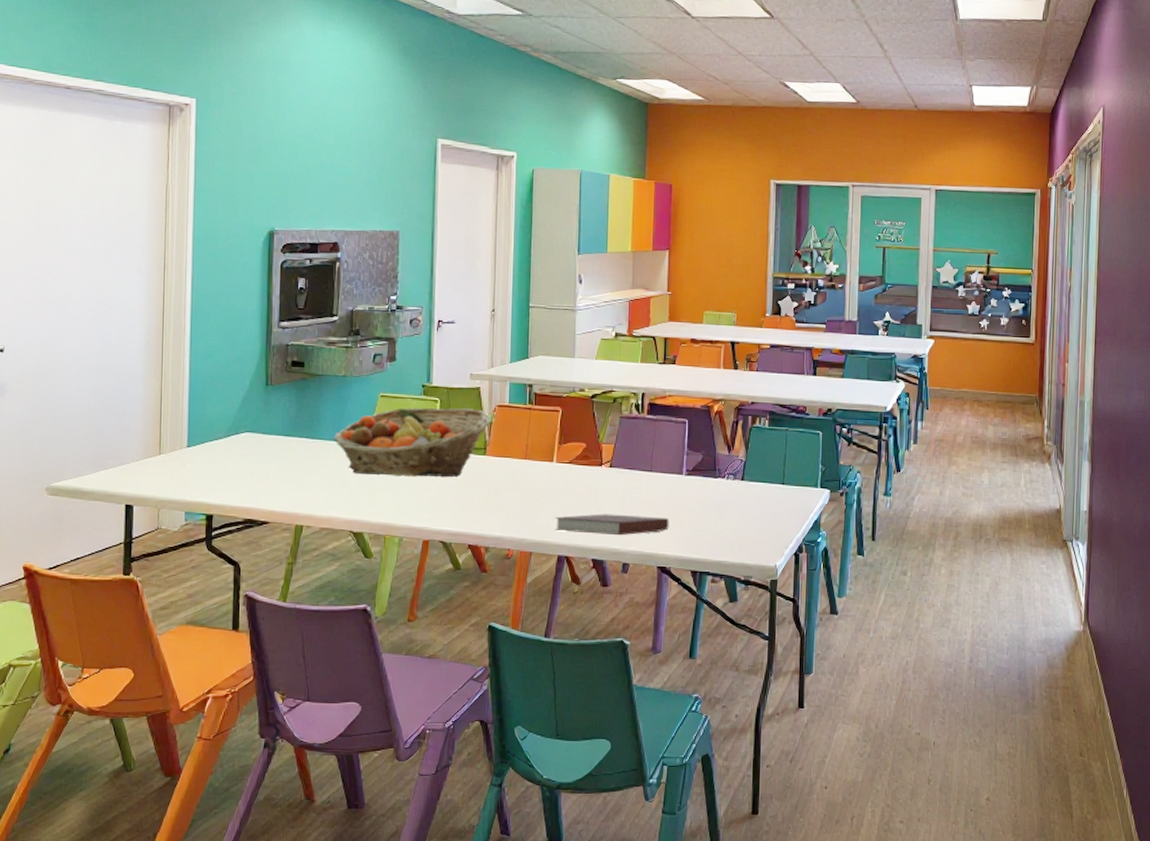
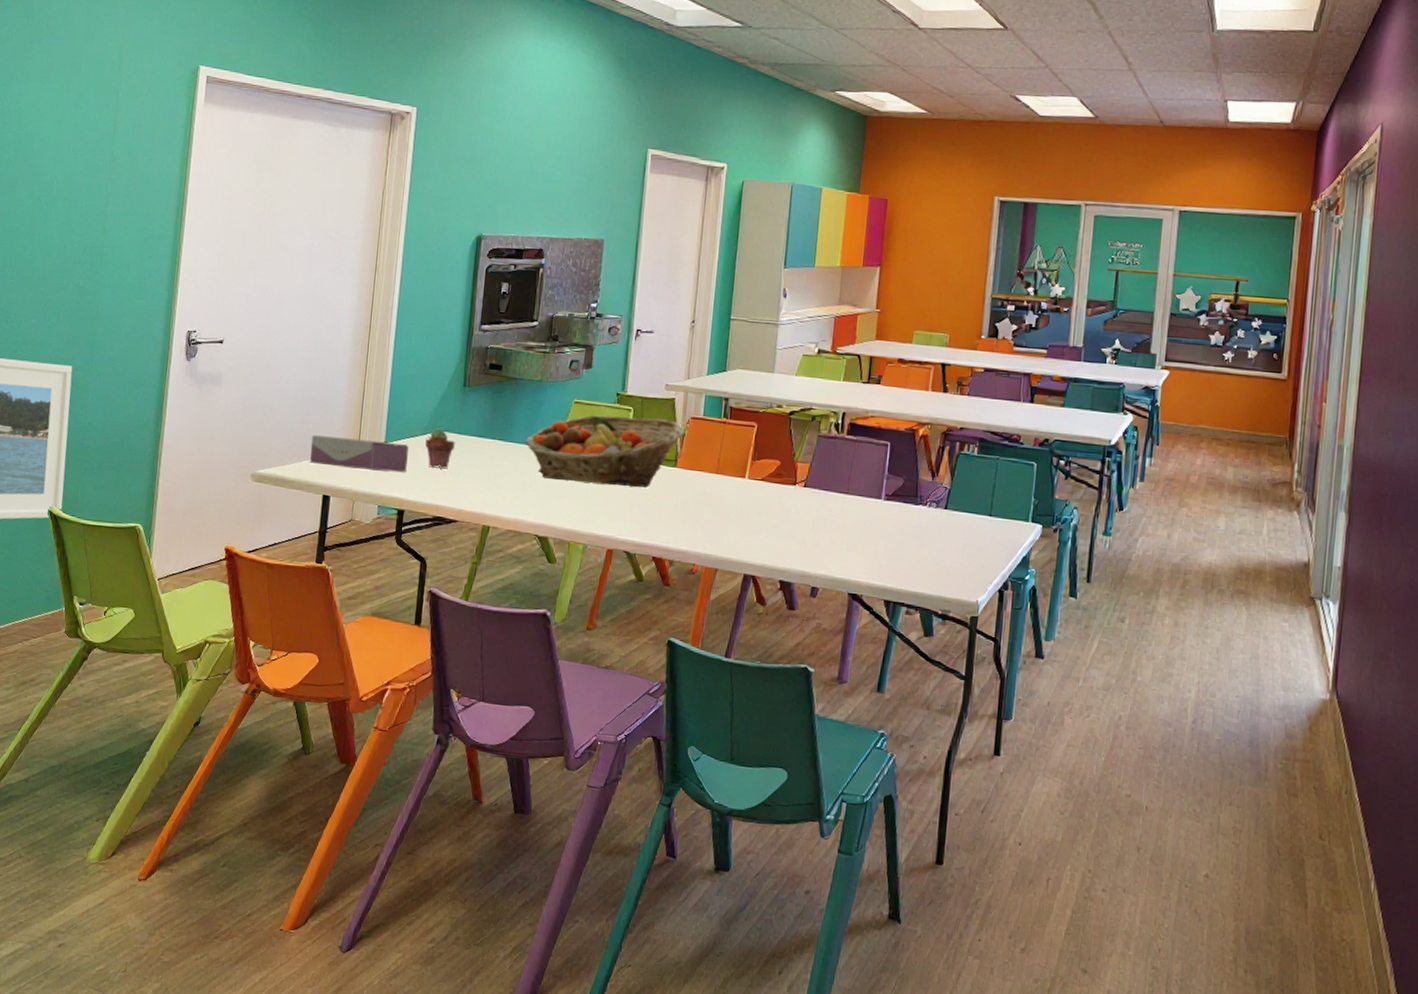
tissue box: none [108,443,213,477] -> present [309,435,409,473]
potted succulent: none [230,429,261,471] -> present [425,428,455,469]
notebook: present [554,514,669,536] -> none [742,534,864,559]

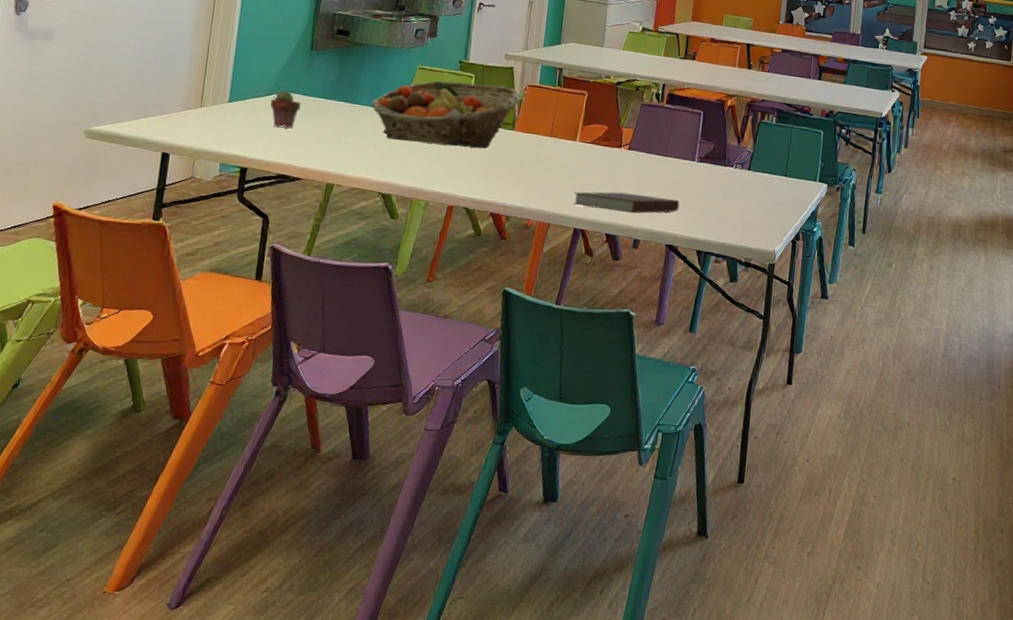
tissue box: present [309,435,409,473] -> none [149,93,254,132]
notebook: none [742,534,864,559] -> present [572,191,680,214]

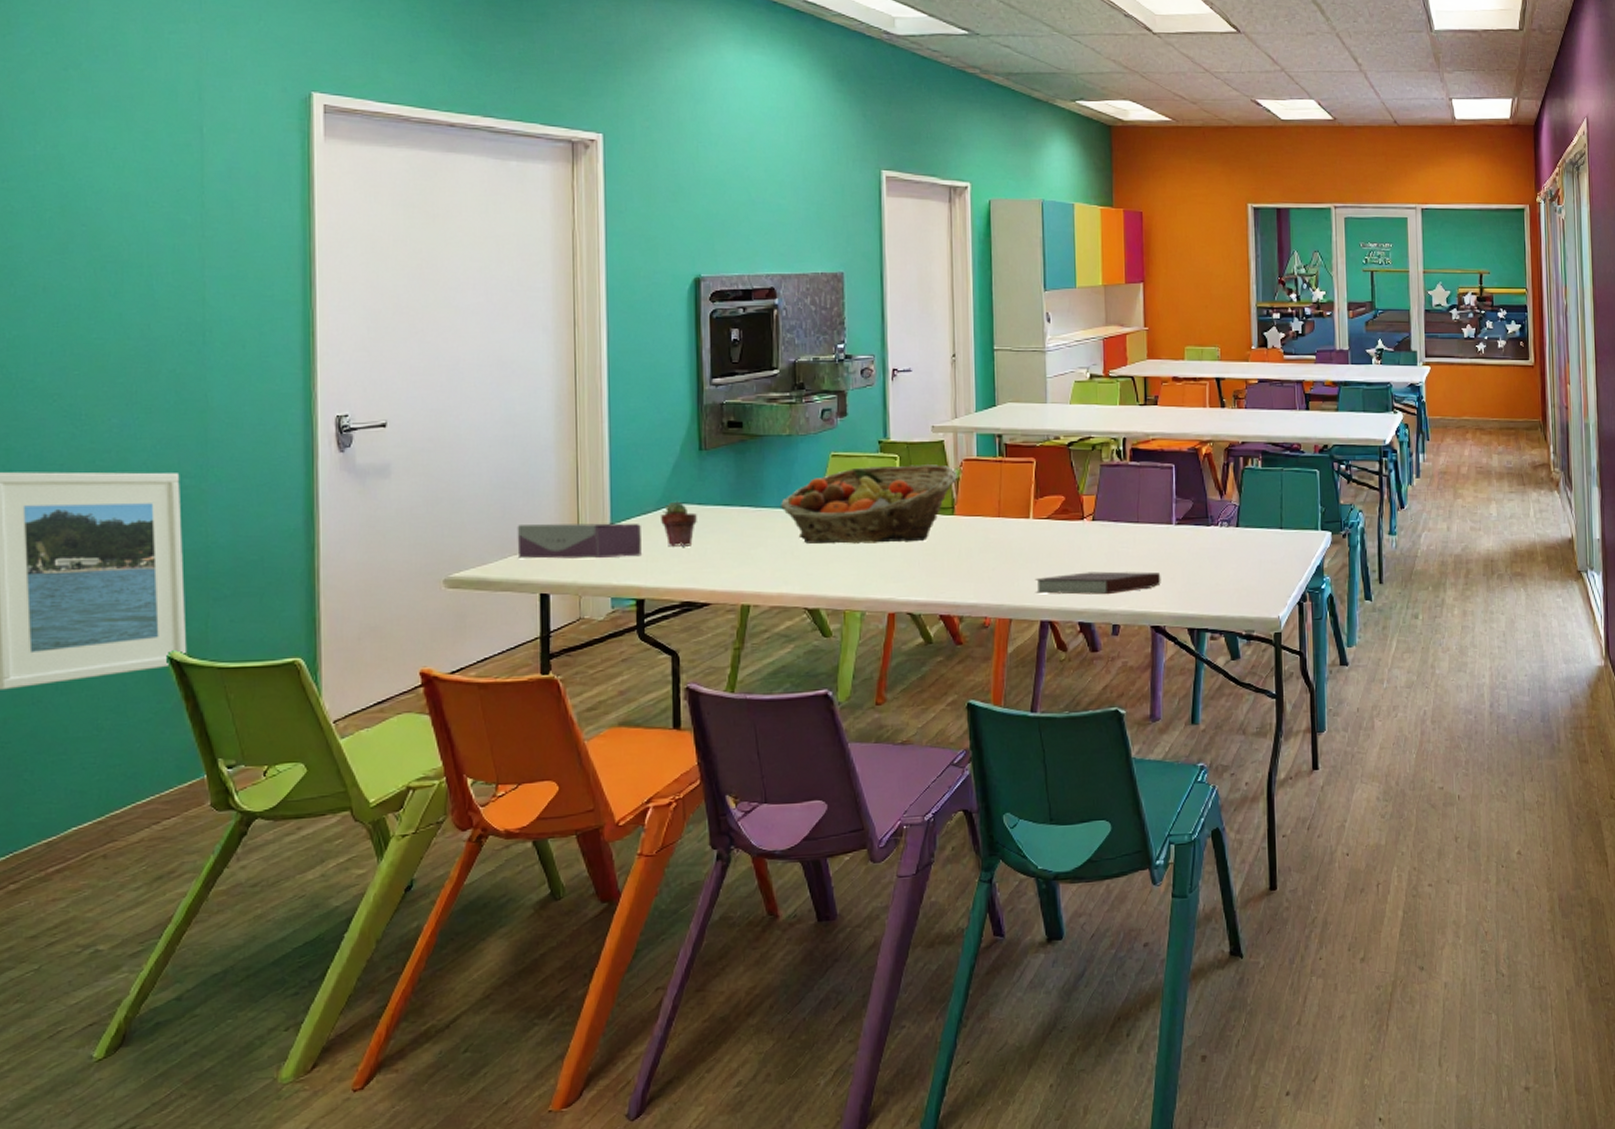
tissue box: none [149,93,254,132] -> present [517,523,641,559]

